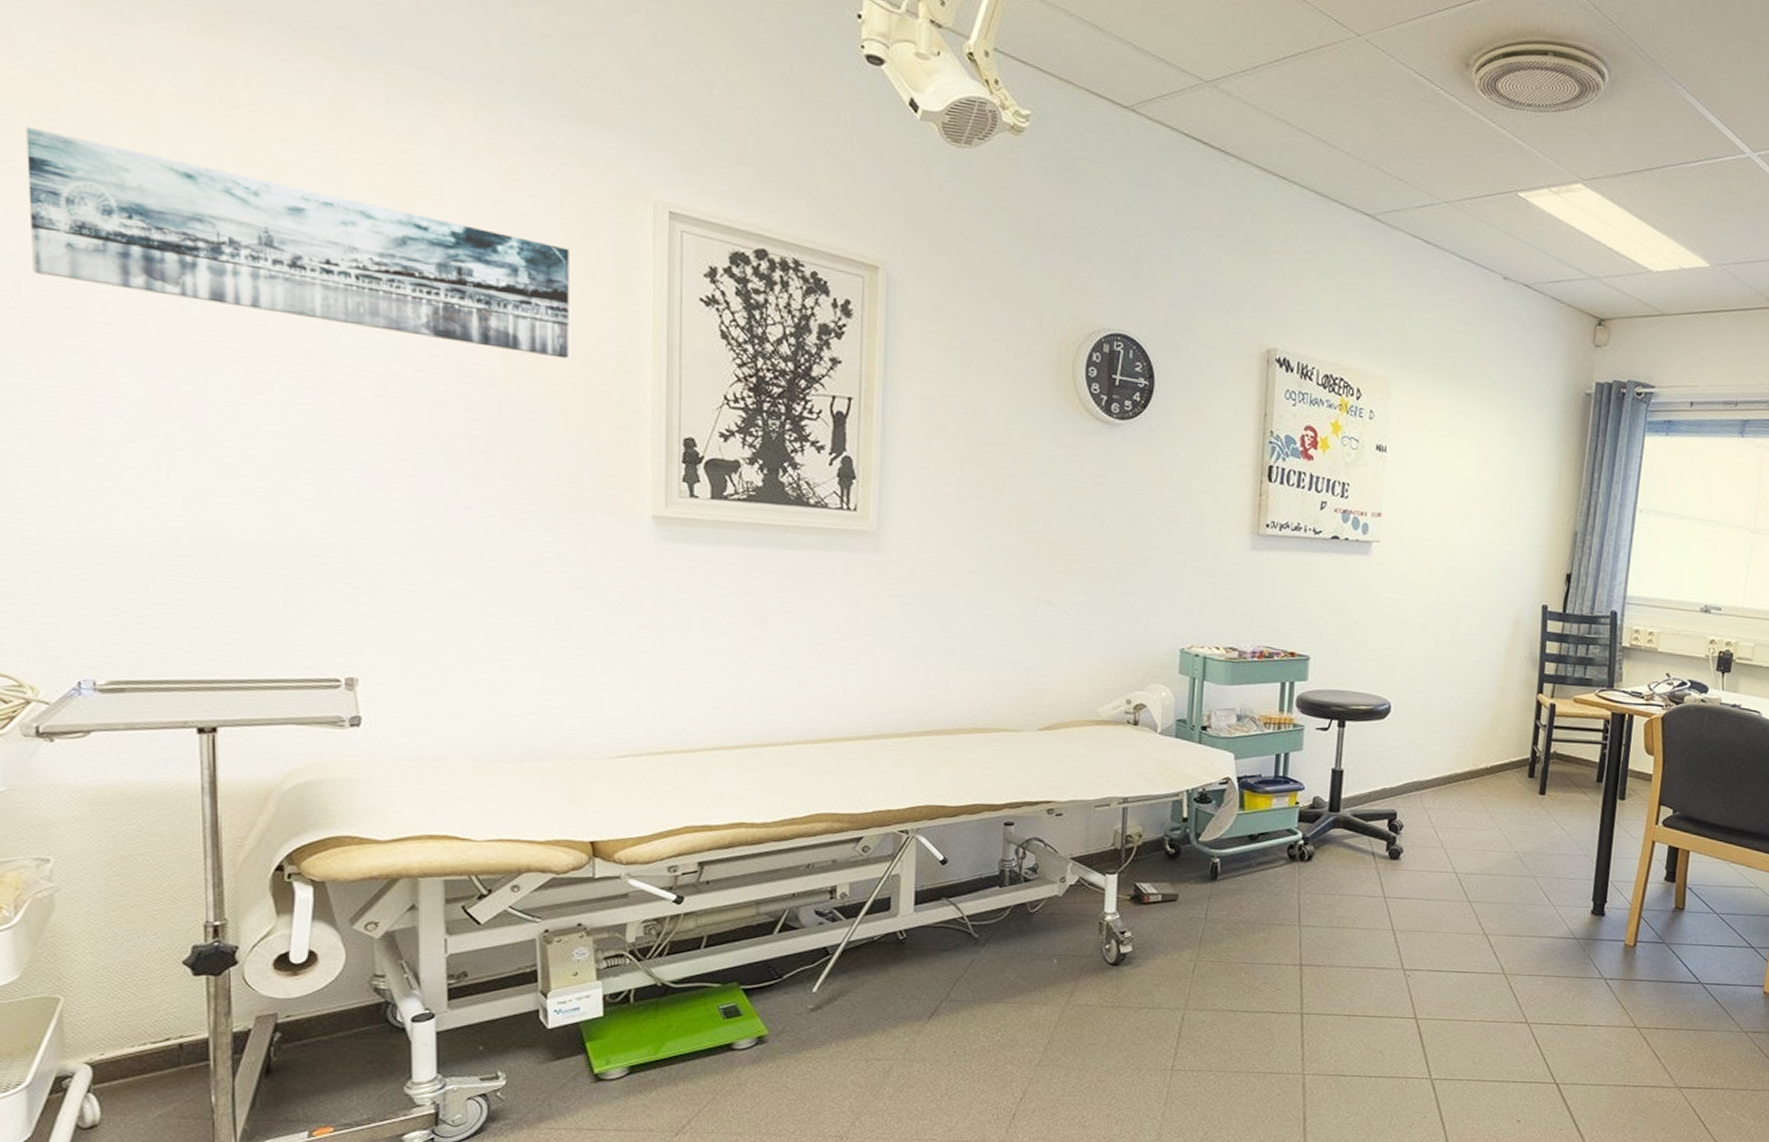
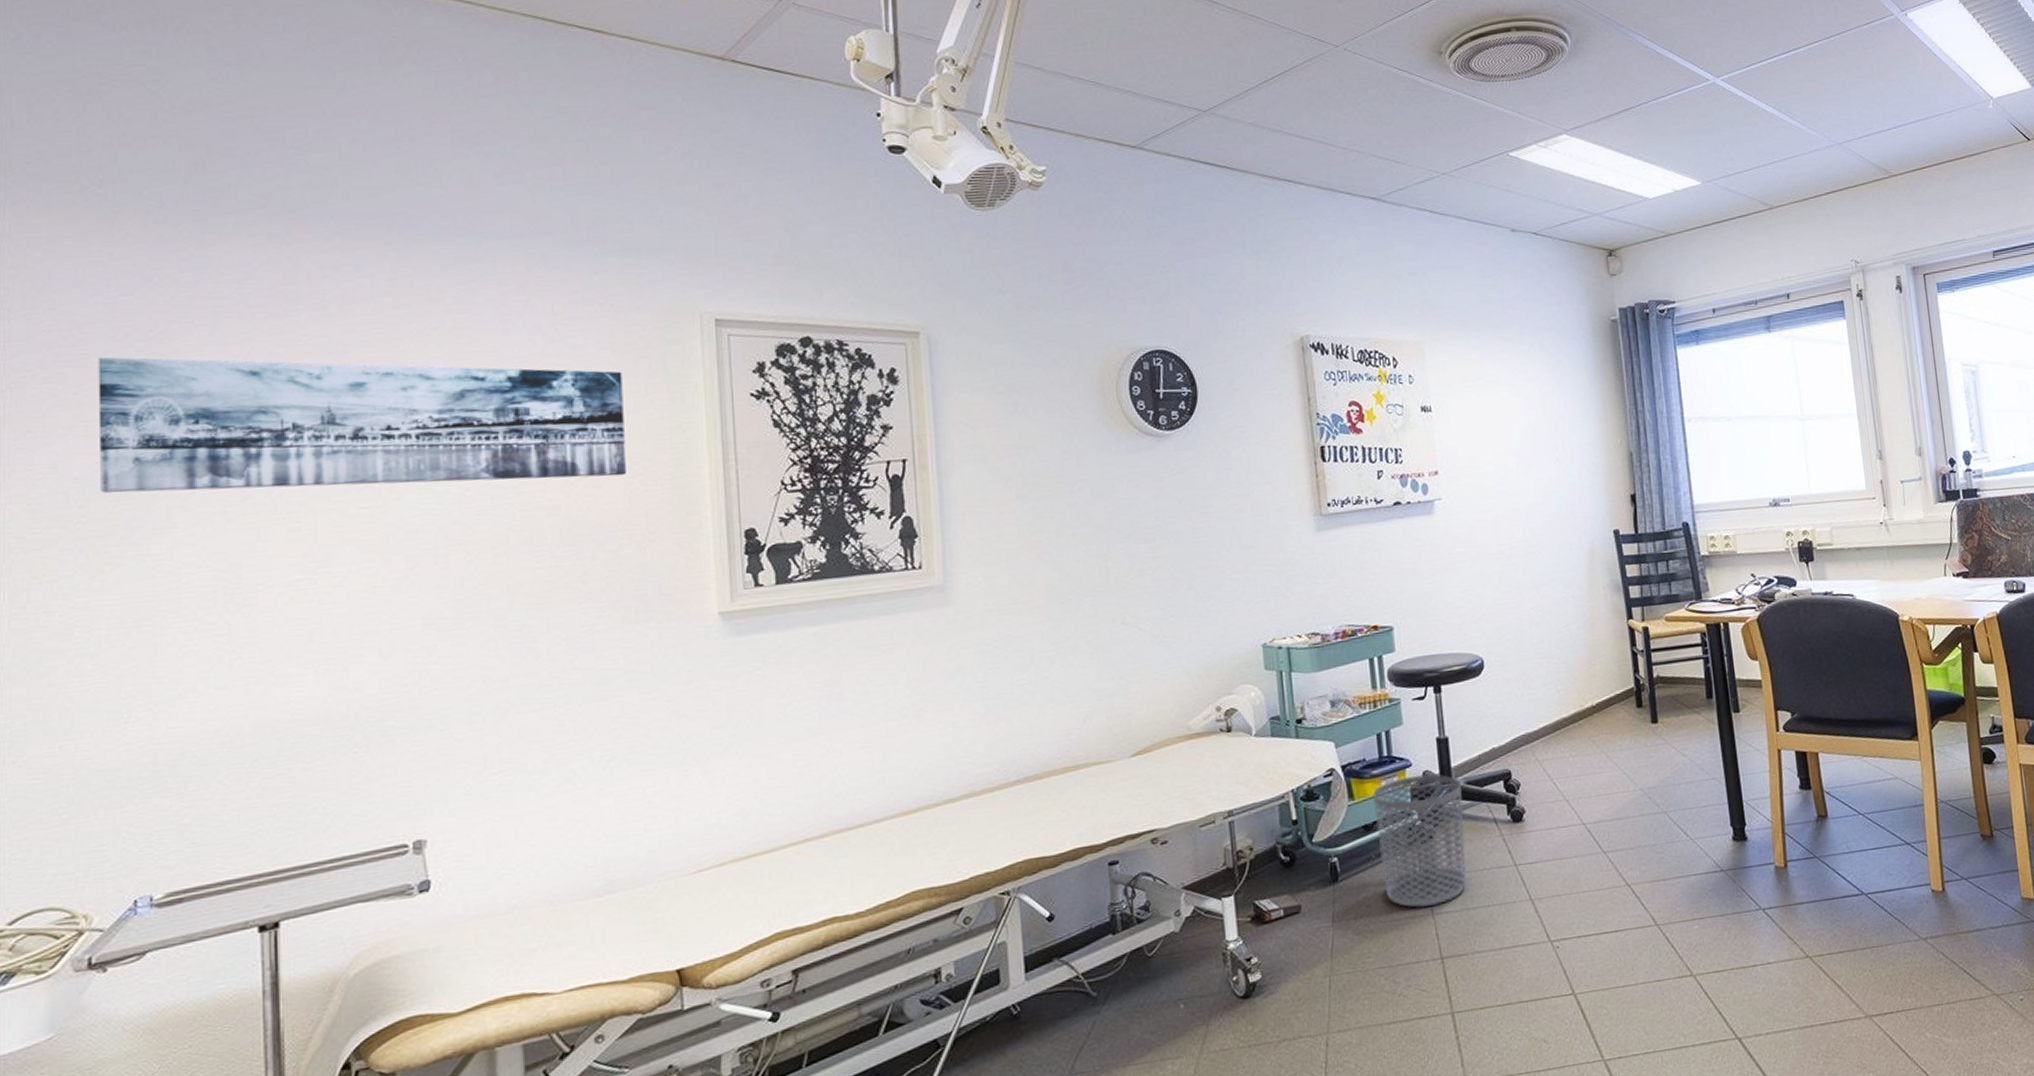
waste bin: none [1259,798,1348,919] -> present [1372,774,1467,908]

